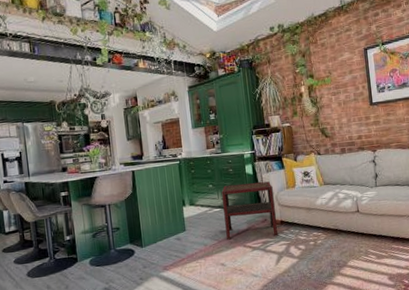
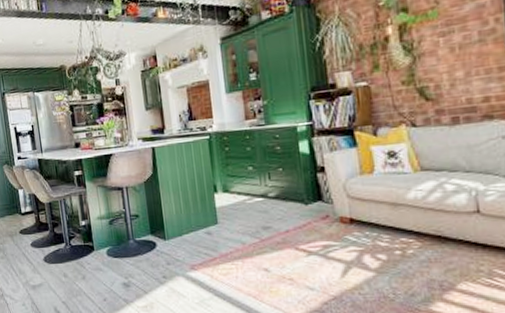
side table: present [222,181,279,240] -> none [265,164,347,239]

